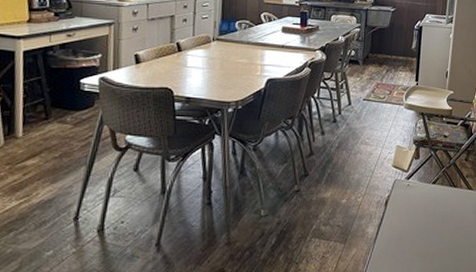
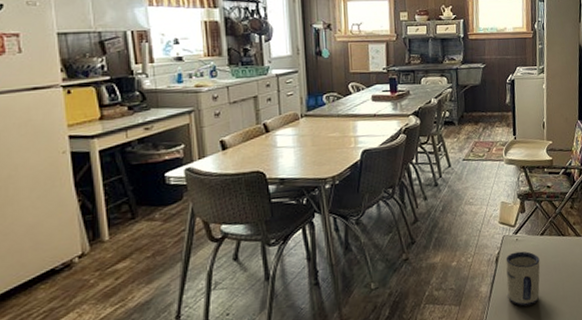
mug: none [393,197,429,253] -> present [505,251,540,307]

